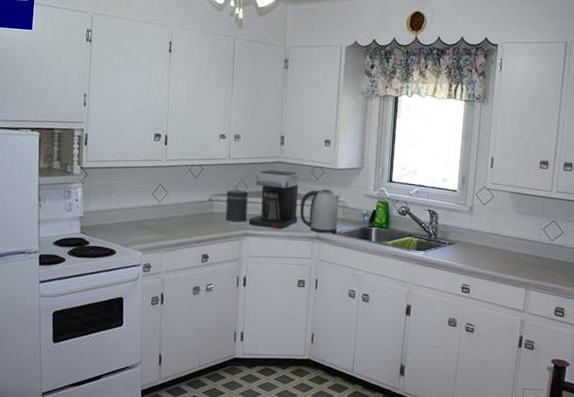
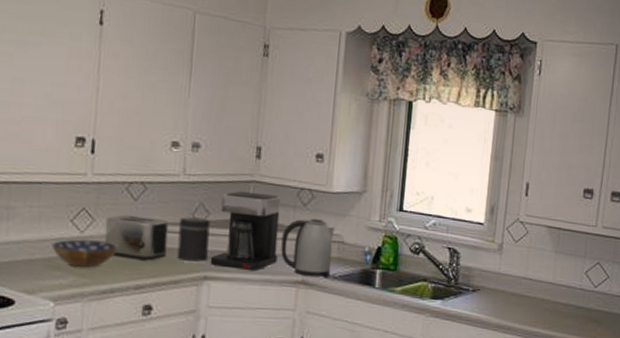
bowl: none [139,207,185,228] -> present [51,239,119,269]
toaster: none [174,188,219,222] -> present [104,214,169,261]

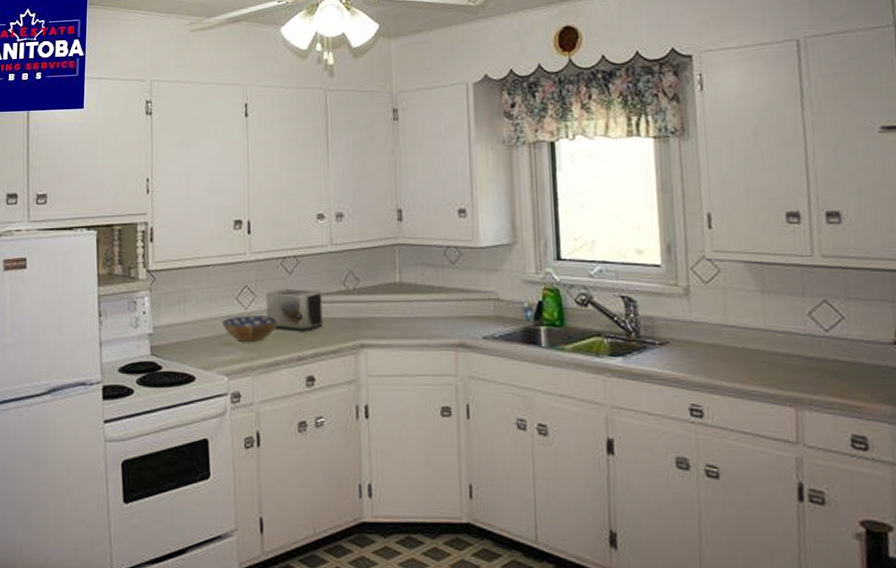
cylinder: present [177,217,211,262] -> none [332,286,362,330]
coffee maker: present [210,191,281,272] -> none [365,255,431,337]
kettle: present [281,218,335,278] -> none [433,276,490,339]

